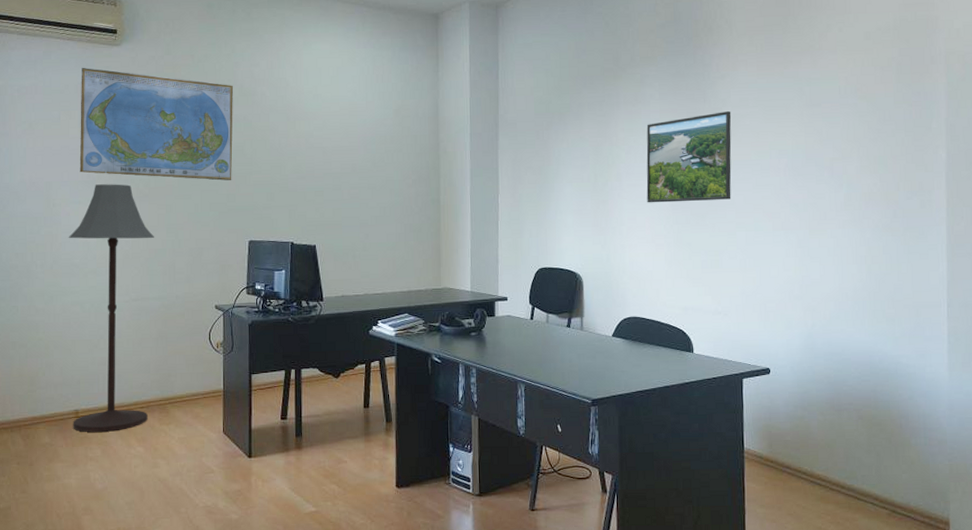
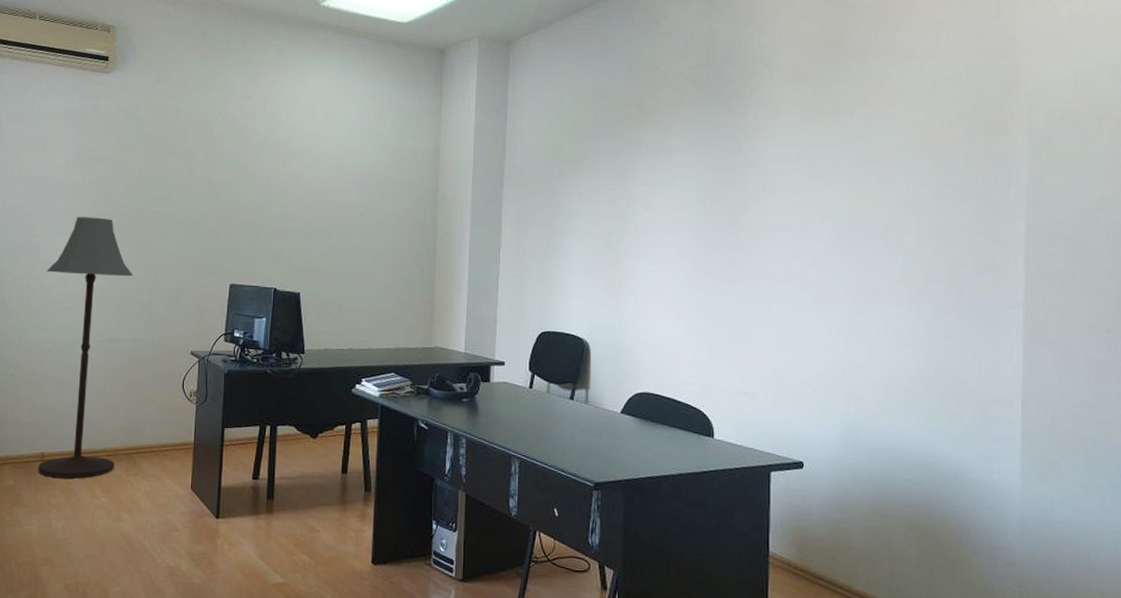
world map: present [79,67,233,181] -> none [62,94,223,219]
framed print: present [646,111,732,203] -> none [667,167,769,267]

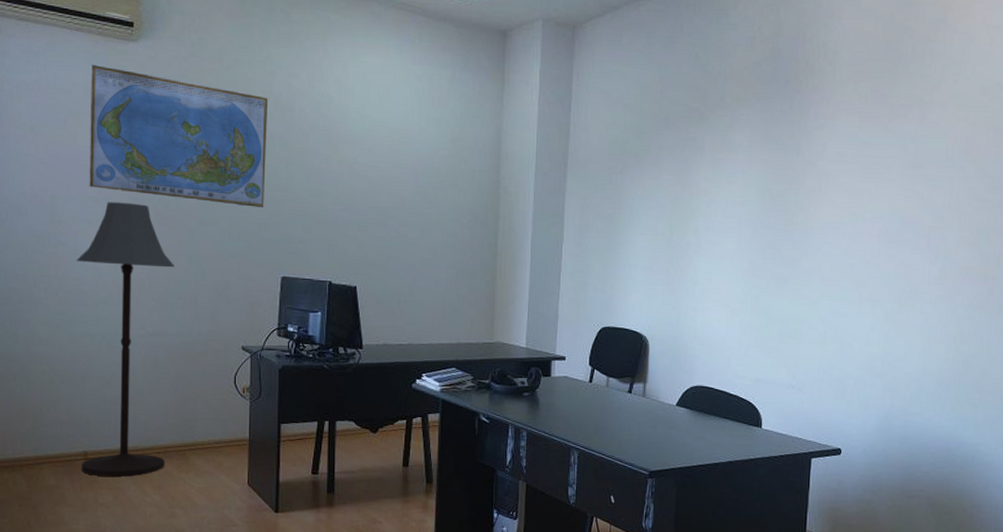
world map: none [62,94,223,219] -> present [89,64,268,207]

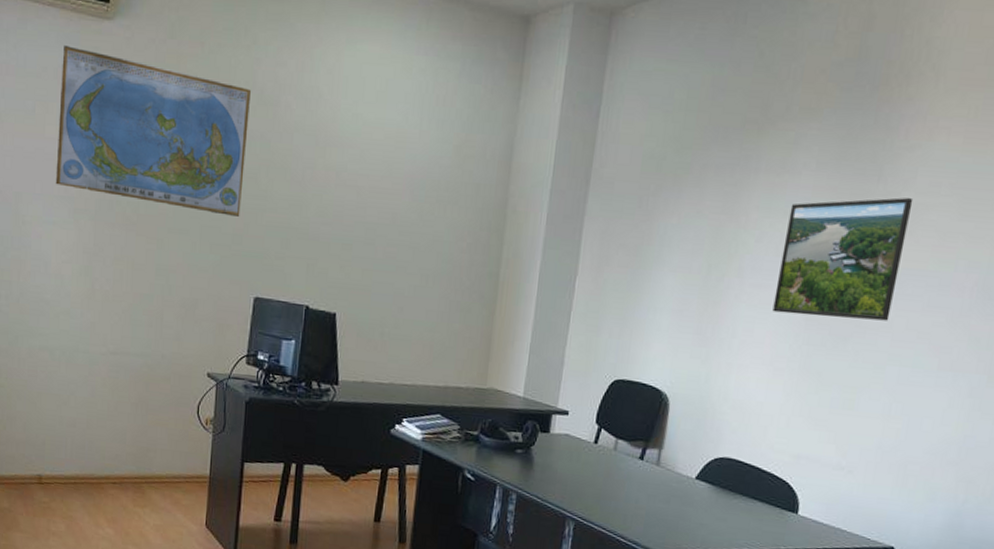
floor lamp: present [76,202,174,477] -> none [35,202,140,506]
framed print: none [725,166,826,265] -> present [772,197,914,321]

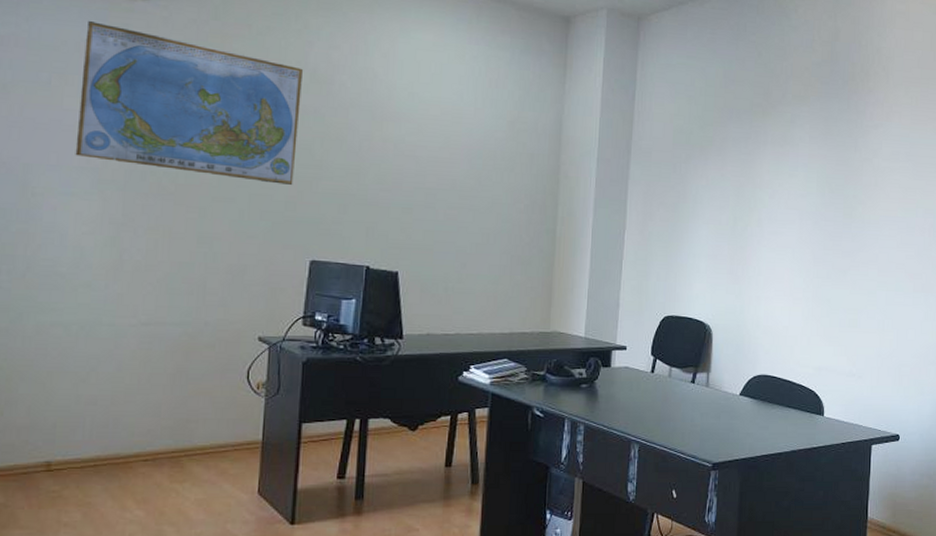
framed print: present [772,197,914,321] -> none [788,163,882,256]

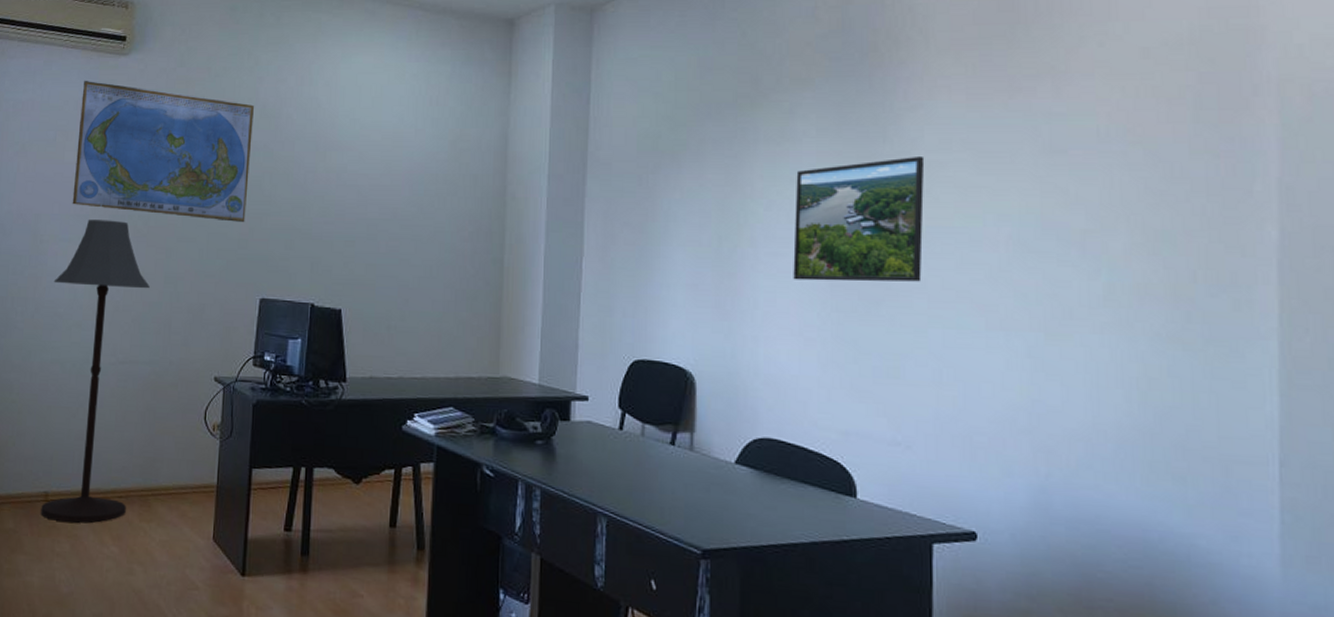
floor lamp: none [41,173,179,490] -> present [41,219,150,523]
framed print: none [788,163,882,256] -> present [793,157,925,282]

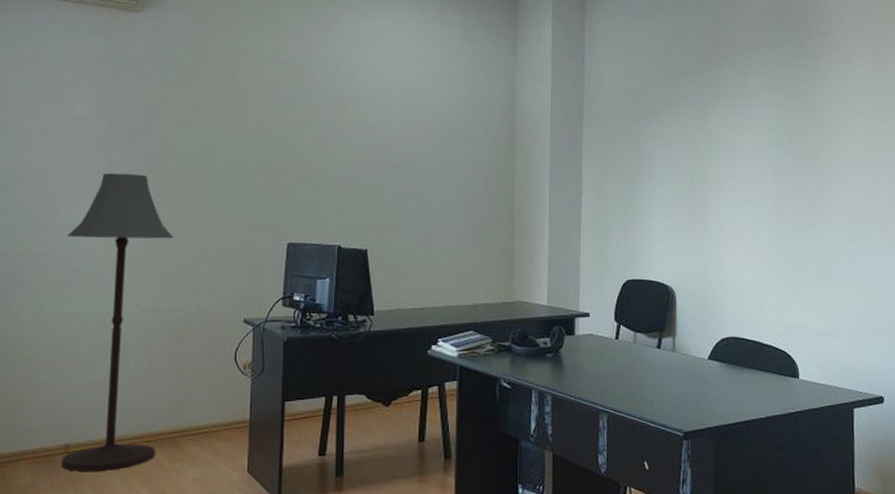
world map: present [72,80,254,222] -> none [84,35,275,172]
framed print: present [793,157,925,282] -> none [748,108,843,208]

